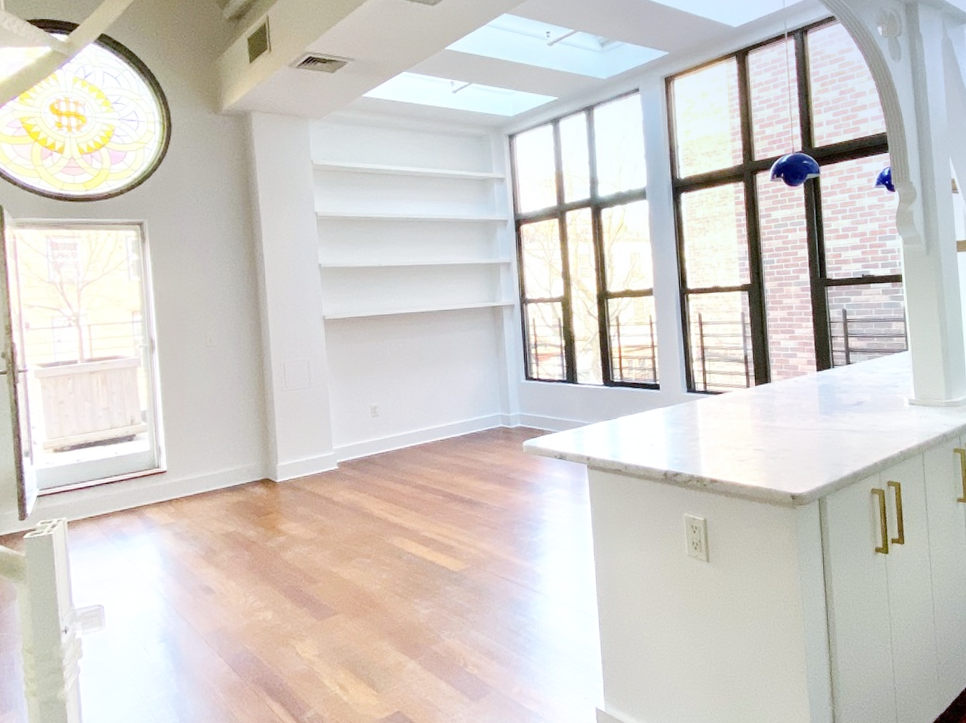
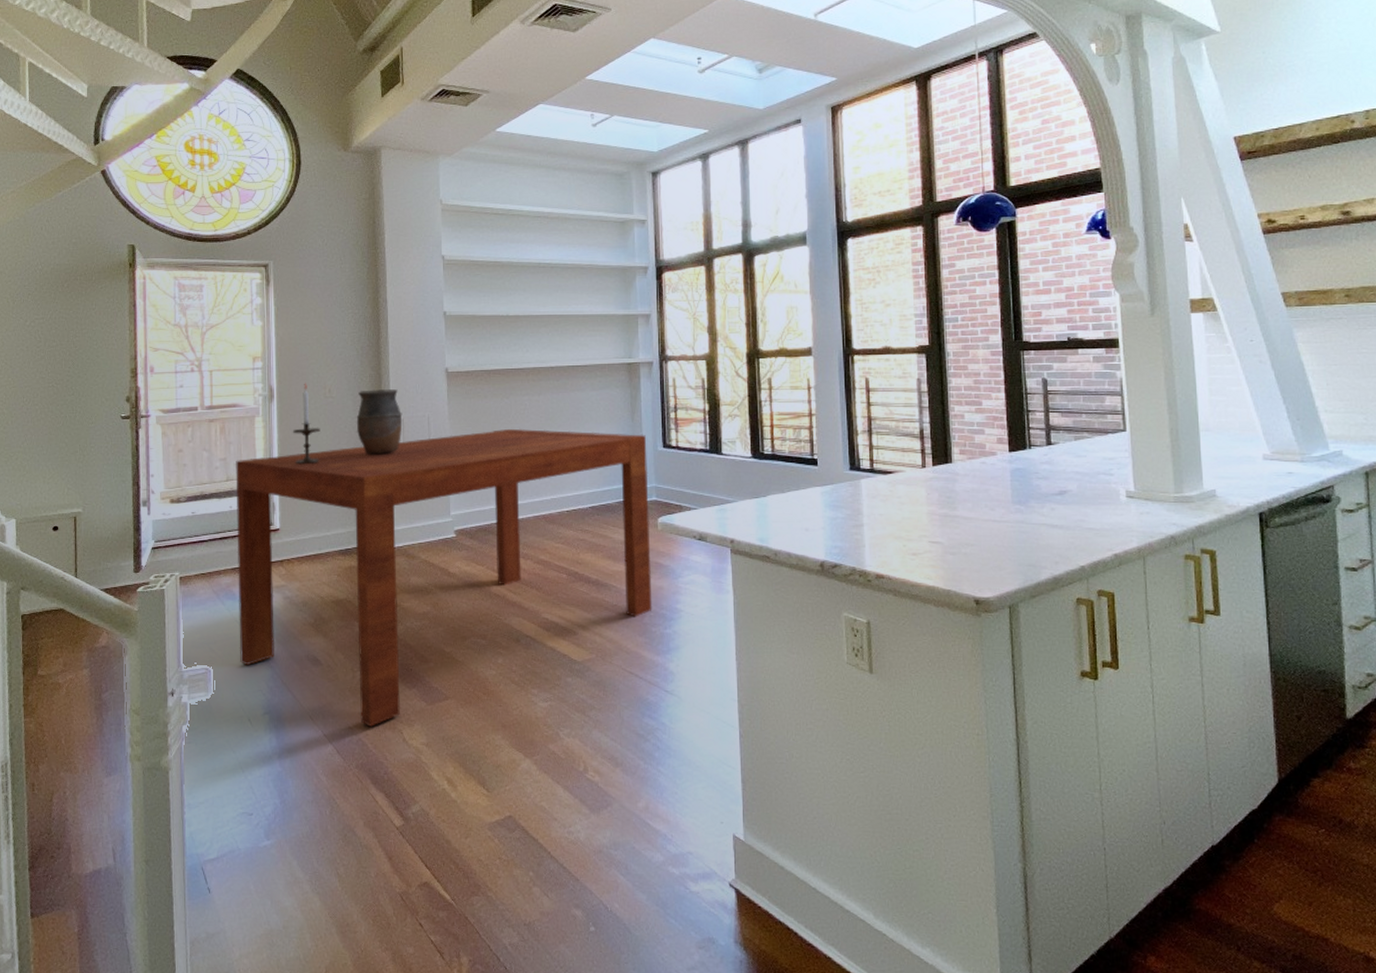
dining table: none [119,368,520,645] -> present [236,428,652,727]
candlestick: none [175,334,203,410] -> present [292,383,320,465]
vase: none [238,337,284,398] -> present [356,389,403,455]

